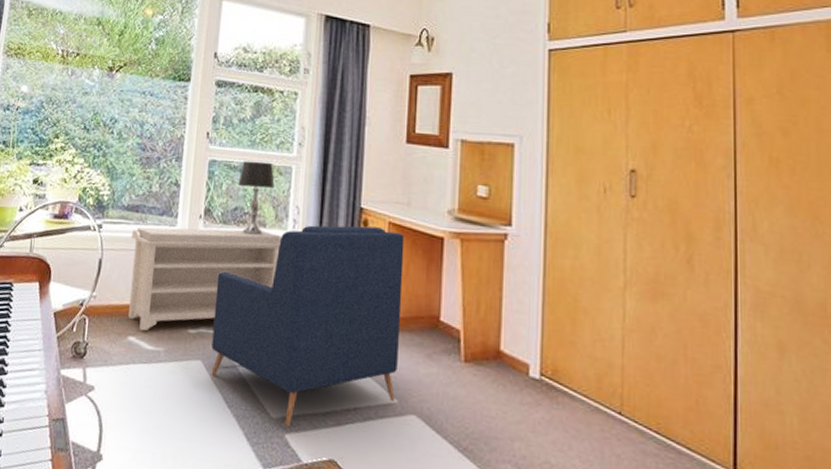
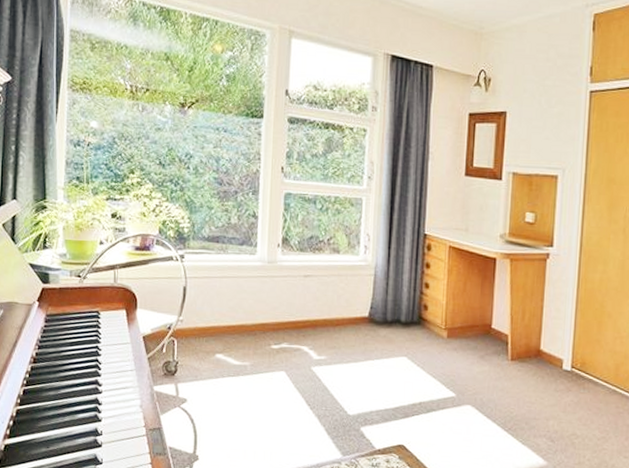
bench: present [128,227,282,331] -> none [213,256,355,349]
armchair: present [211,225,405,427] -> none [293,250,463,422]
table lamp: present [238,160,275,235] -> none [312,193,347,261]

